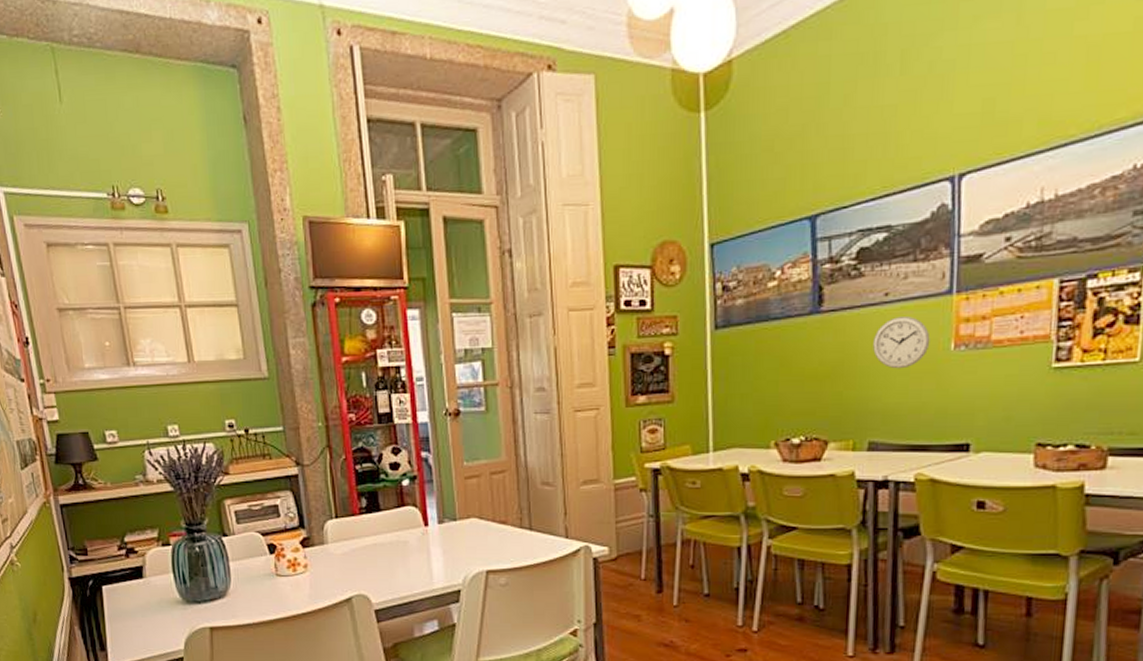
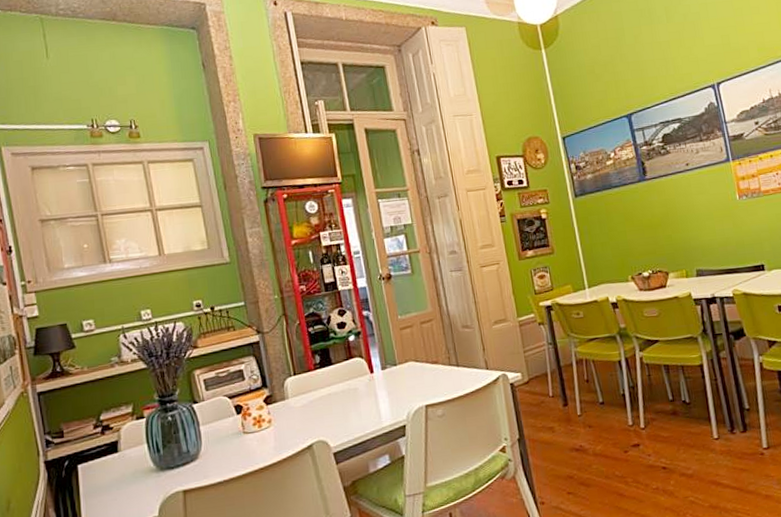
wall clock: present [873,317,931,369] -> none [685,178,723,216]

